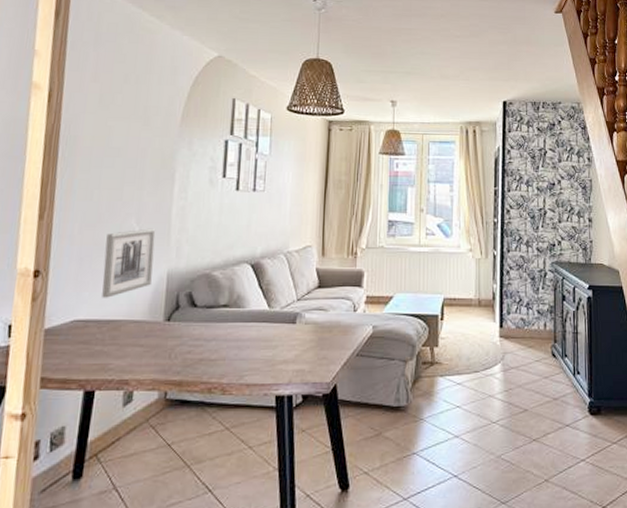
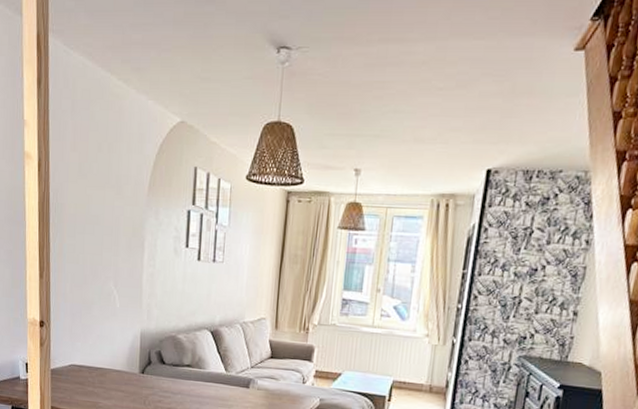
wall art: present [102,228,156,298] -> none [90,291,130,349]

